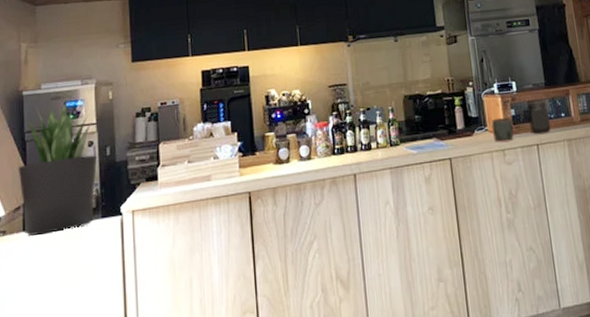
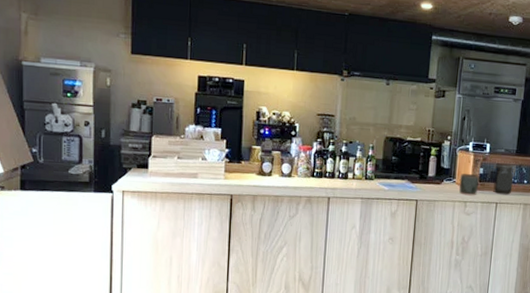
planter: present [18,105,98,236] -> none [16,77,93,197]

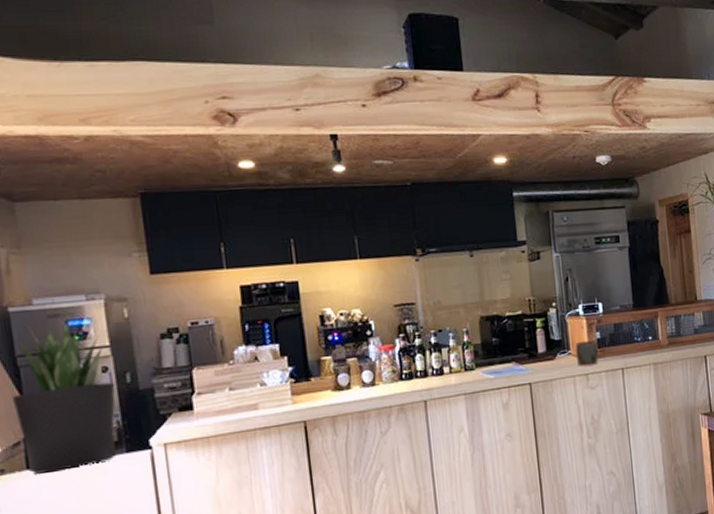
planter: none [16,77,93,197] -> present [11,324,117,474]
jar: present [493,163,517,195] -> none [611,321,638,359]

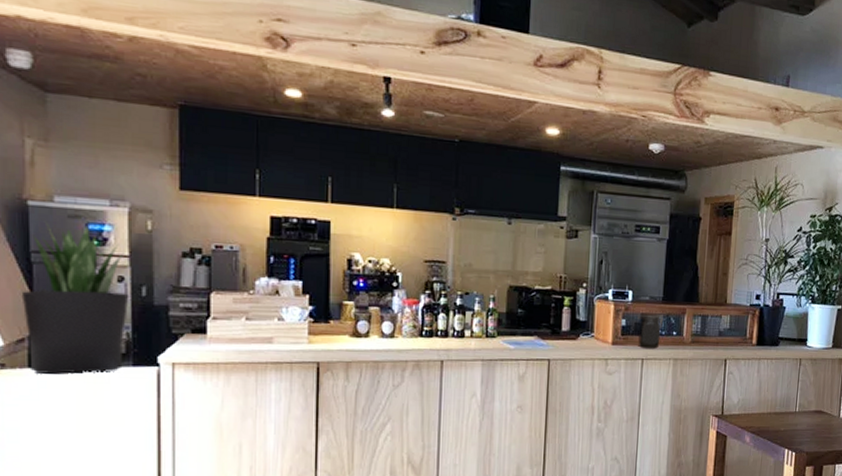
mug: present [575,340,599,367] -> none [598,325,622,352]
jar: none [611,321,638,359] -> present [637,312,664,350]

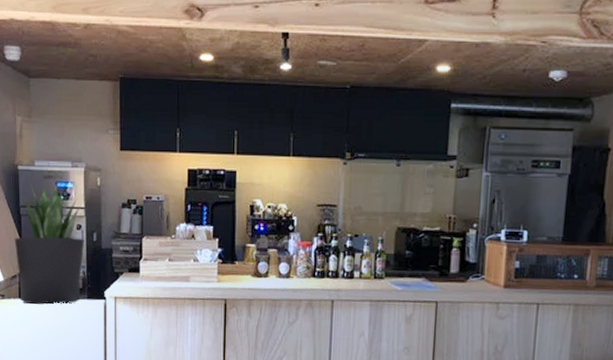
jar: present [637,312,664,350] -> none [533,254,564,294]

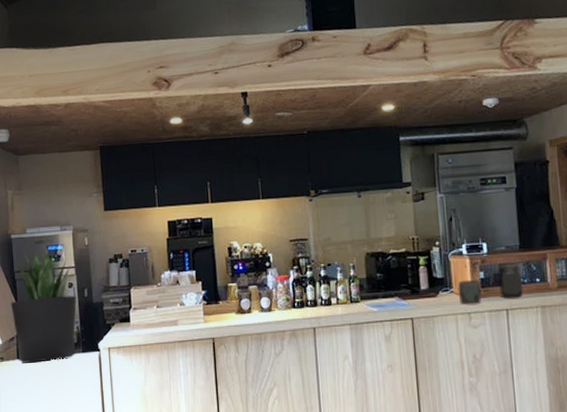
mug: none [488,267,515,296] -> present [457,279,482,306]
jar: none [533,254,564,294] -> present [495,262,524,300]

